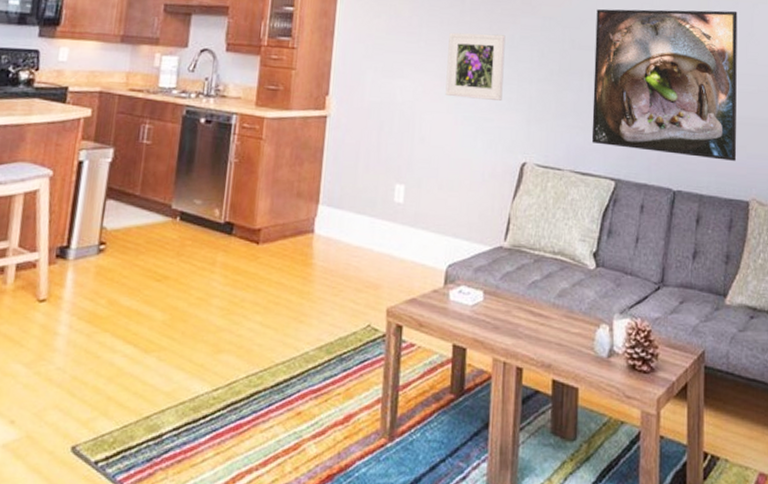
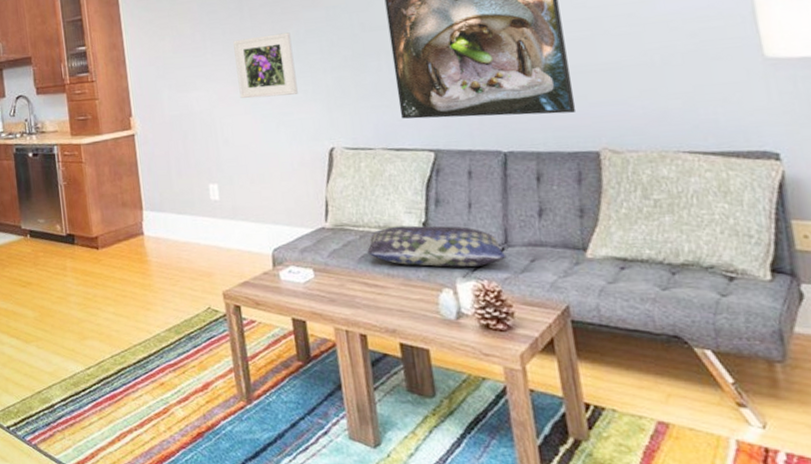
cushion: none [538,253,661,304] -> present [367,225,507,267]

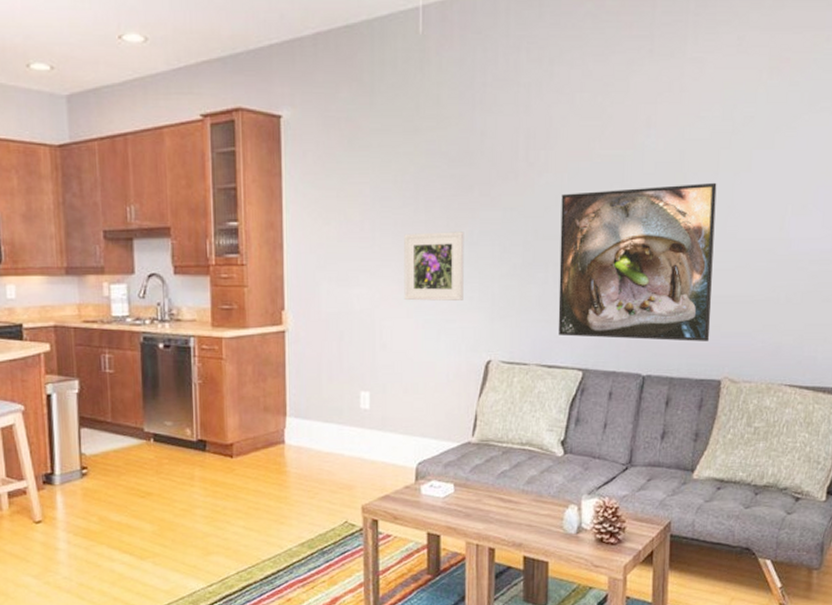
cushion: present [367,225,507,267] -> none [507,443,628,485]

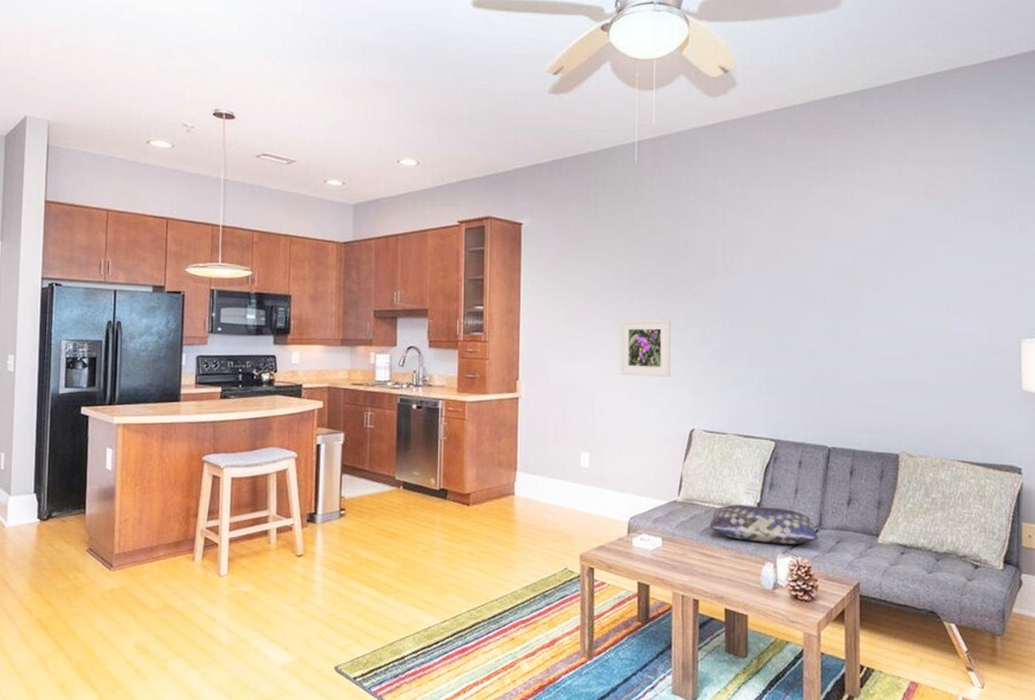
cushion: none [507,443,628,485] -> present [709,504,819,544]
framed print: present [558,182,717,342] -> none [752,284,887,419]

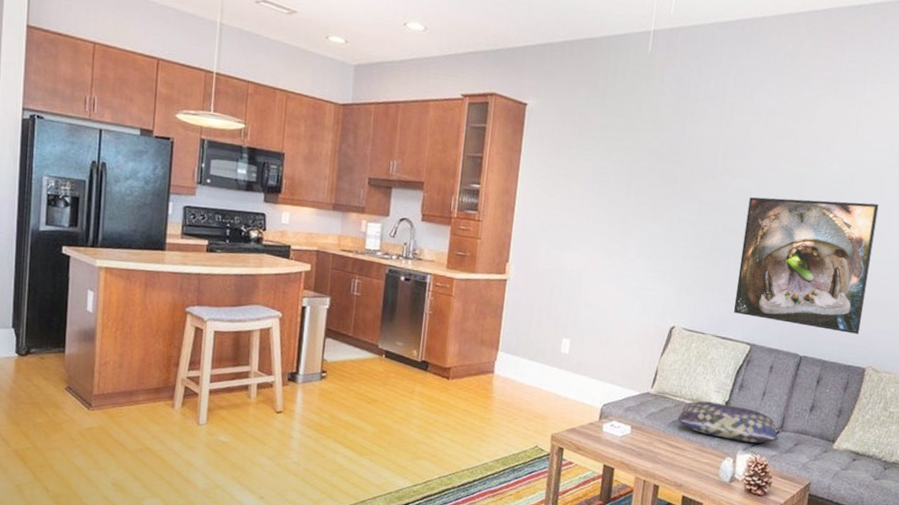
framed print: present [620,319,671,377] -> none [609,212,665,274]
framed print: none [752,284,887,419] -> present [733,197,879,334]

